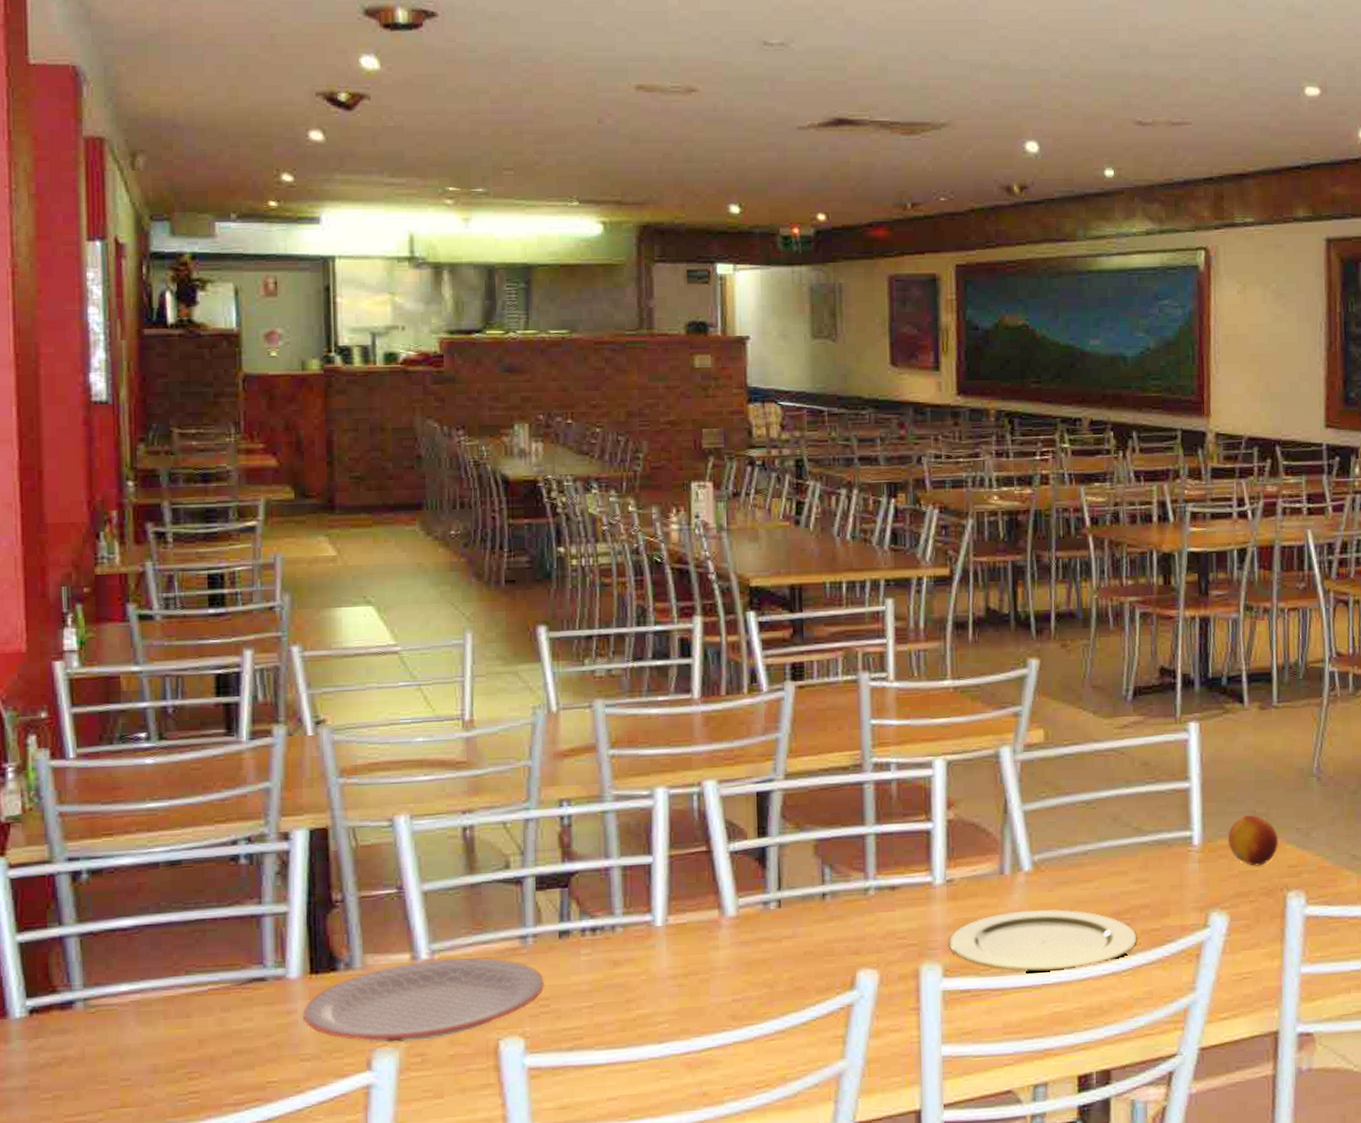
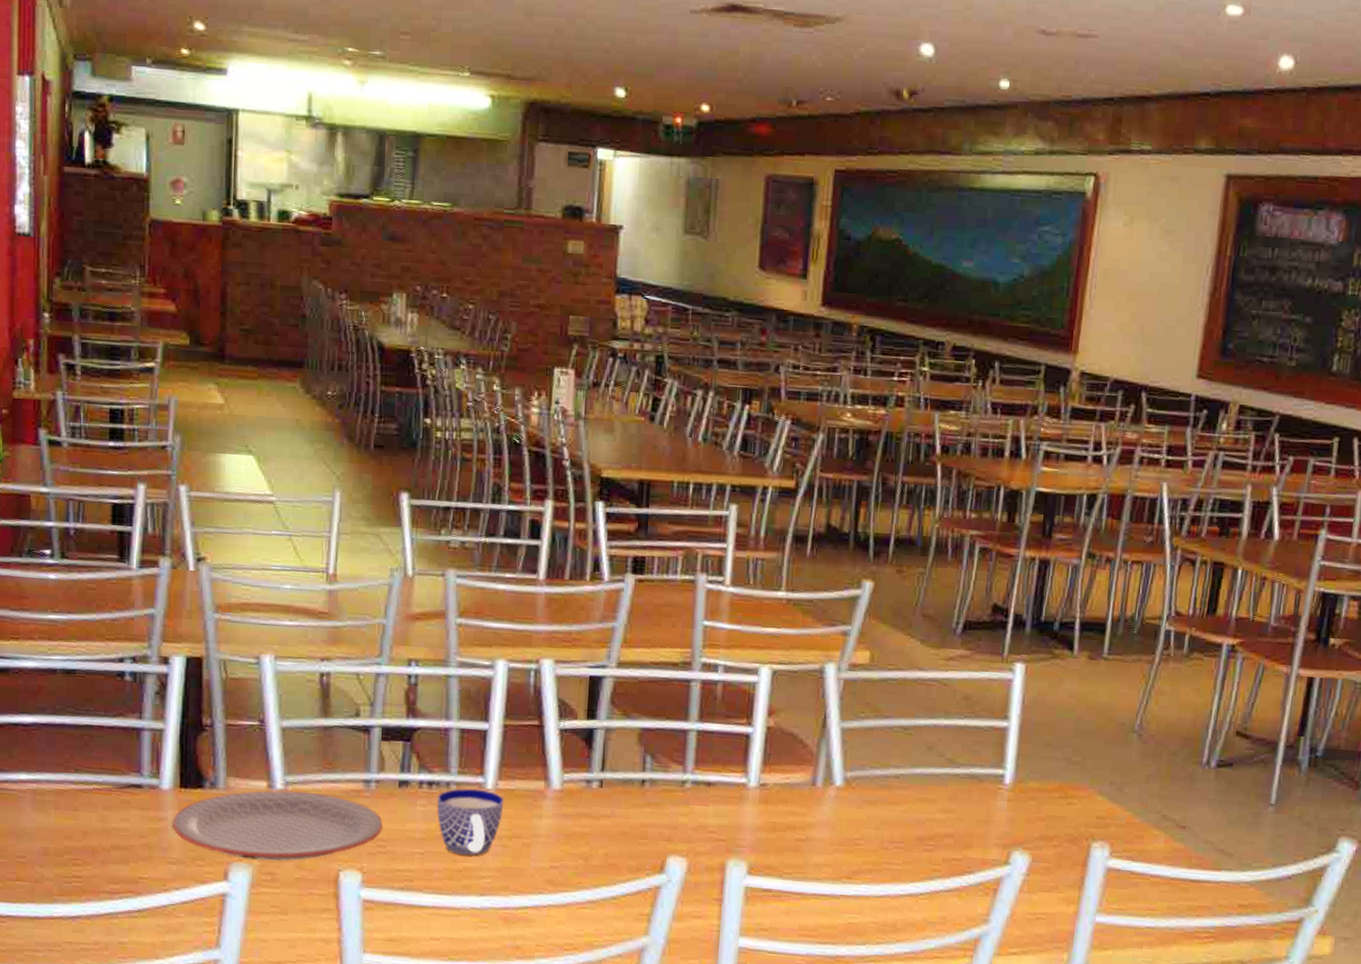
cup: none [602,928,677,1003] -> present [436,788,504,856]
plate: present [948,909,1137,972] -> none [756,822,938,886]
fruit: present [1228,814,1278,866] -> none [1039,761,1090,813]

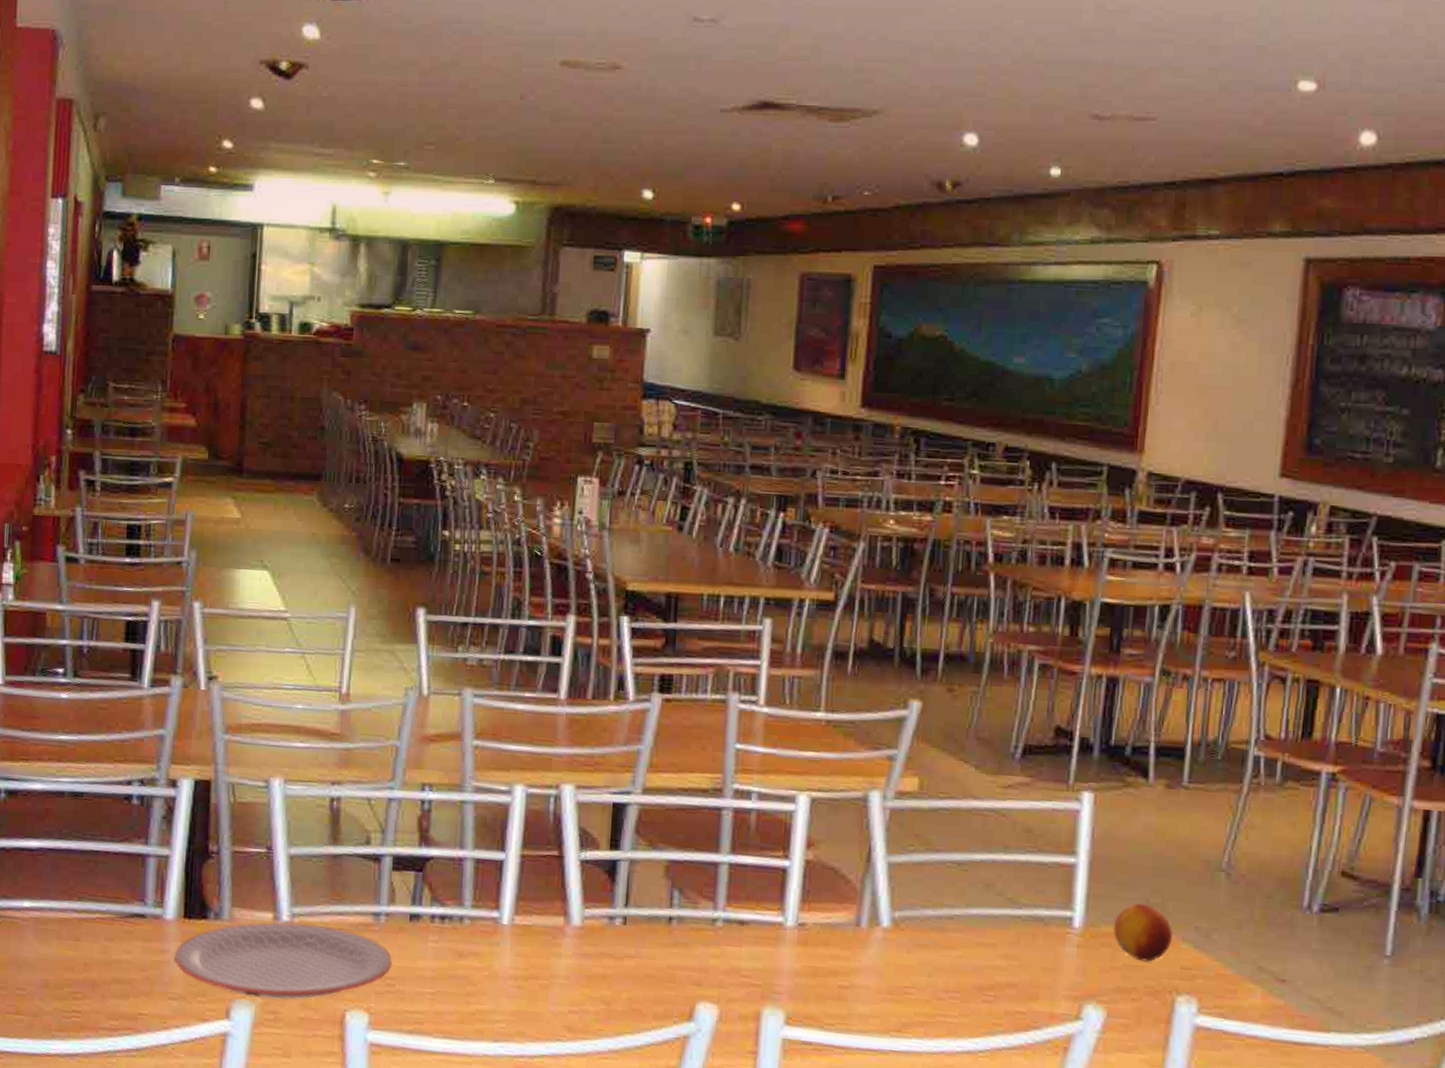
cup: present [436,788,504,856] -> none [448,923,521,997]
fruit: none [1039,761,1090,813] -> present [1114,903,1172,962]

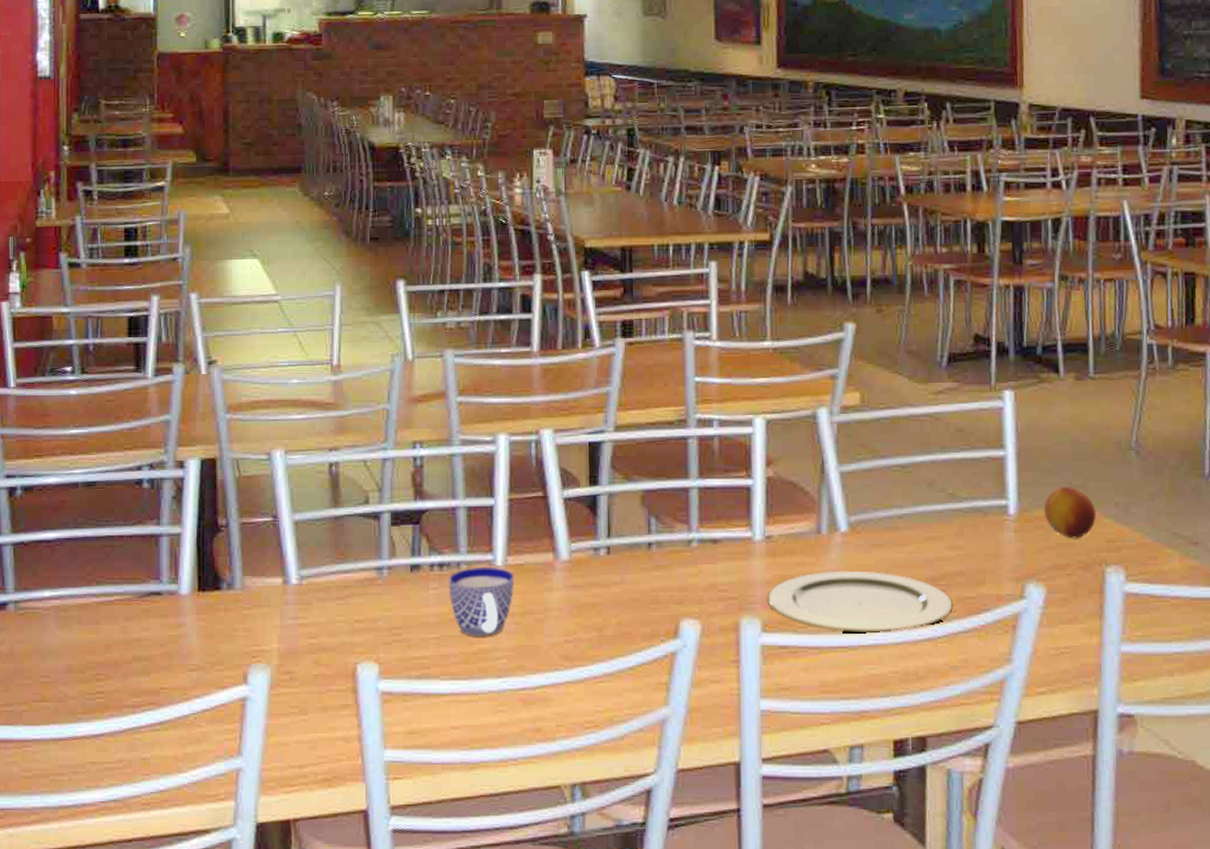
plate: present [175,922,393,999] -> none [192,584,398,659]
cup: none [448,923,521,997] -> present [448,567,515,637]
plate: none [794,967,999,1041] -> present [767,570,953,634]

